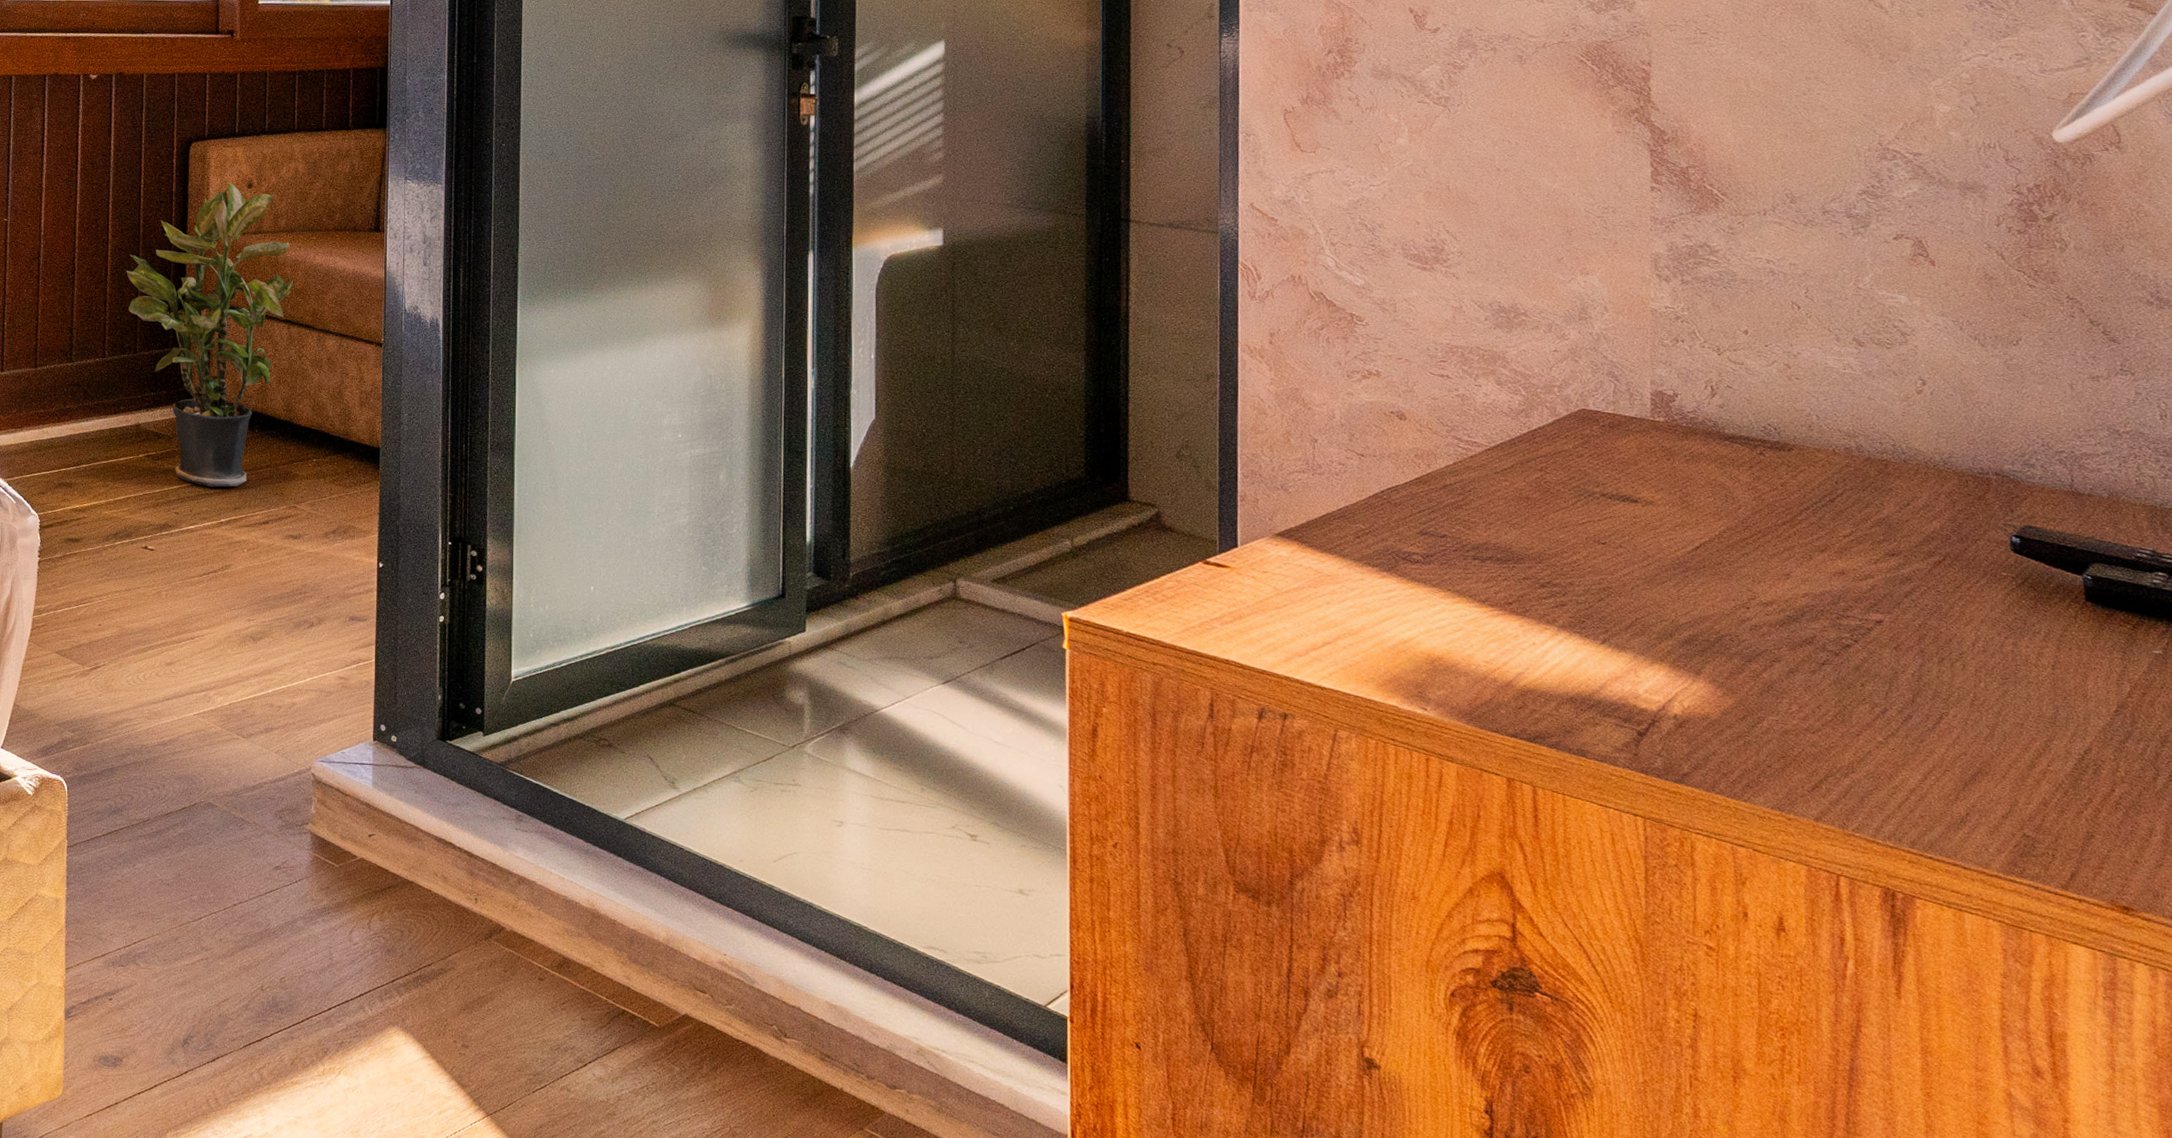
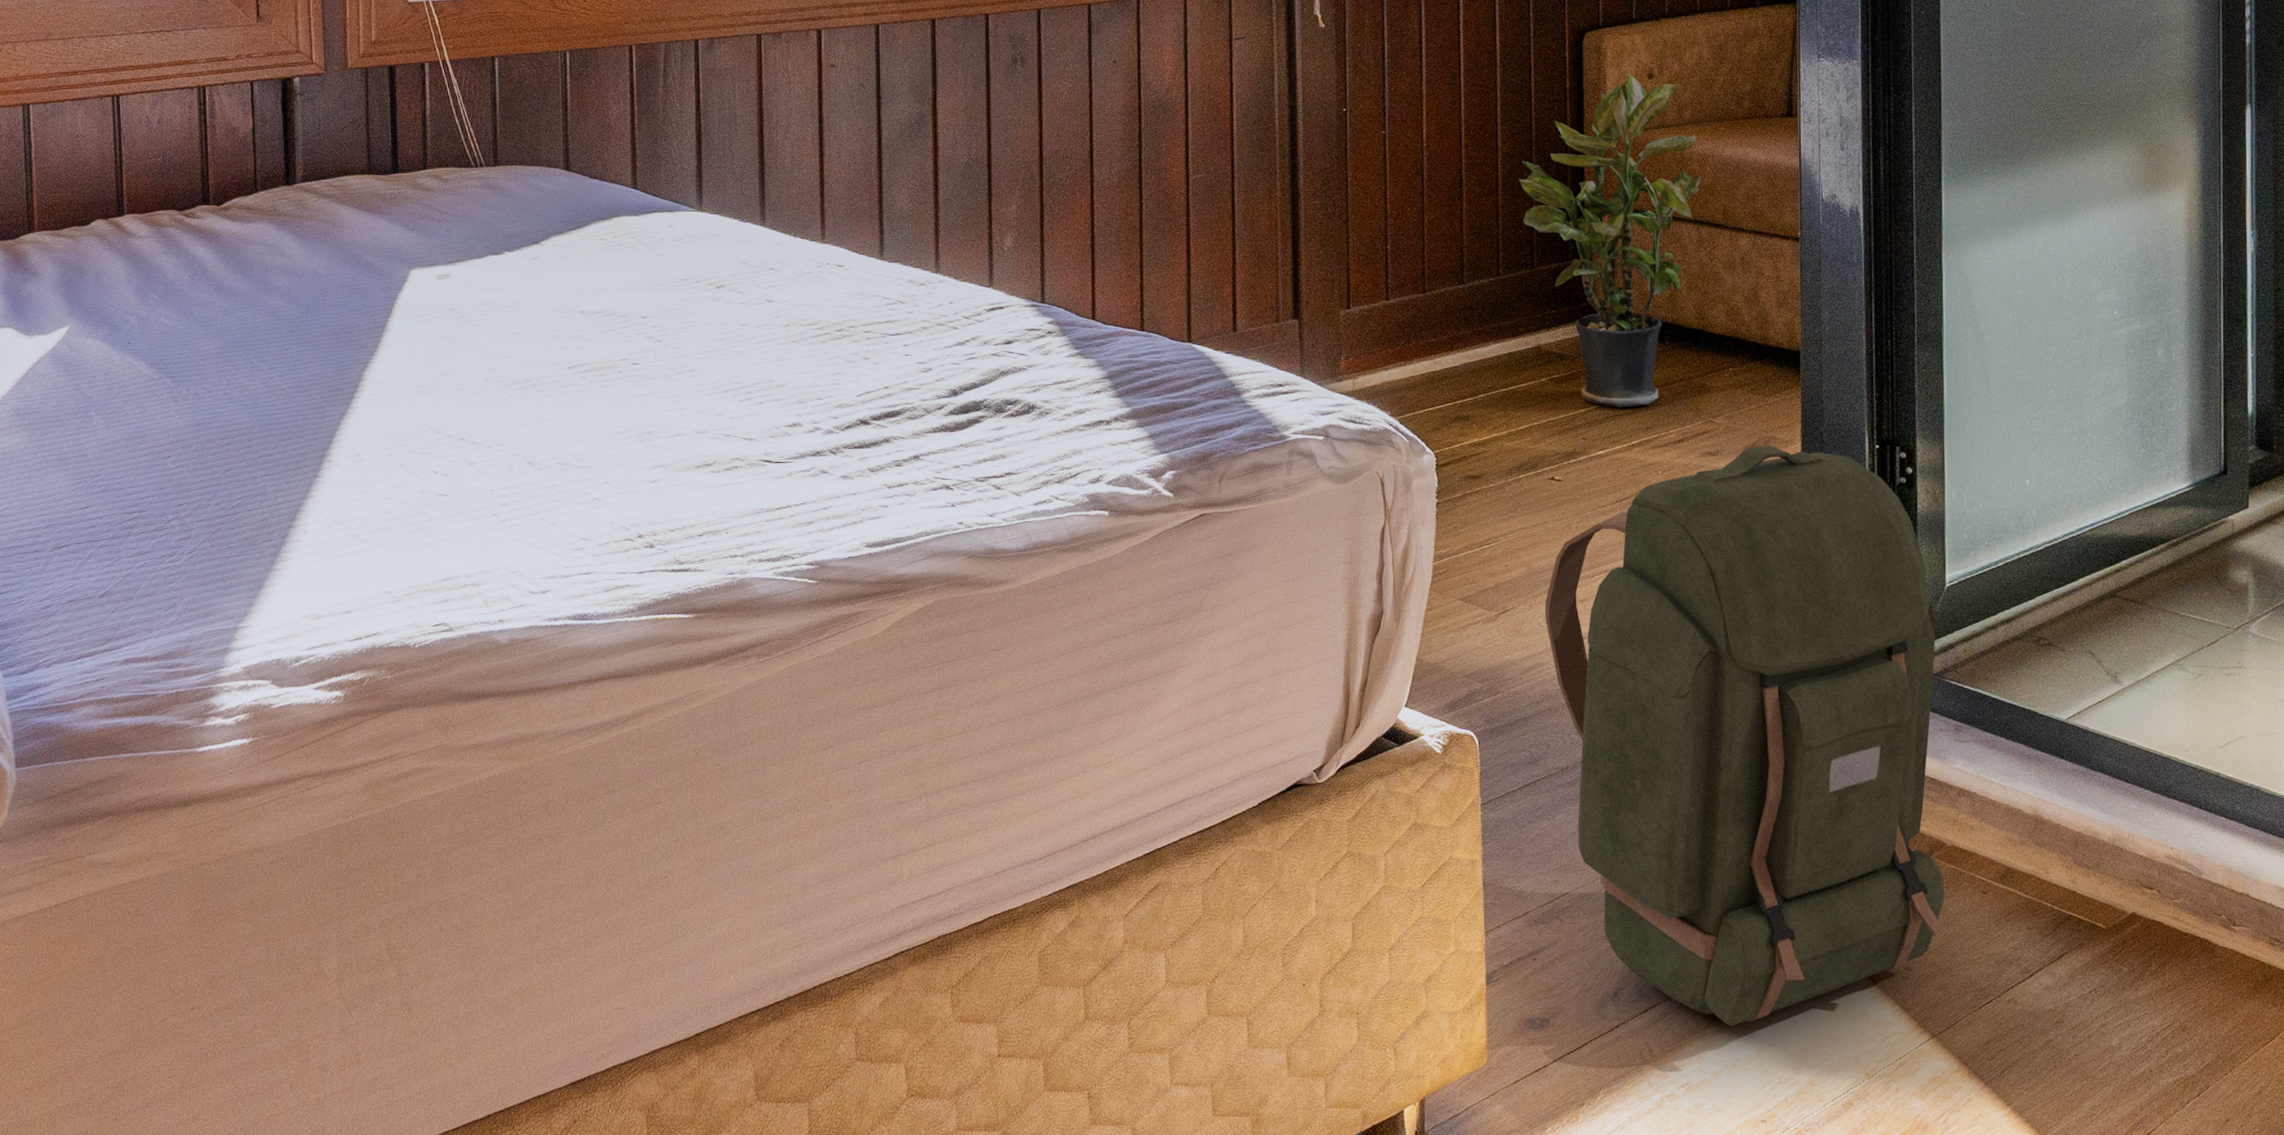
backpack: none [134,533,503,1084] -> present [1545,446,1945,1026]

